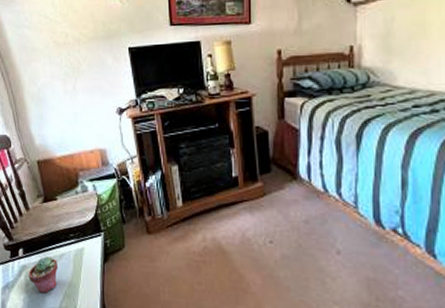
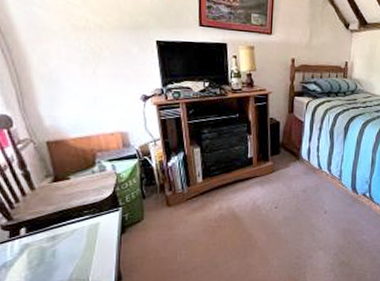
potted succulent: present [28,256,58,294] -> none [32,233,68,269]

